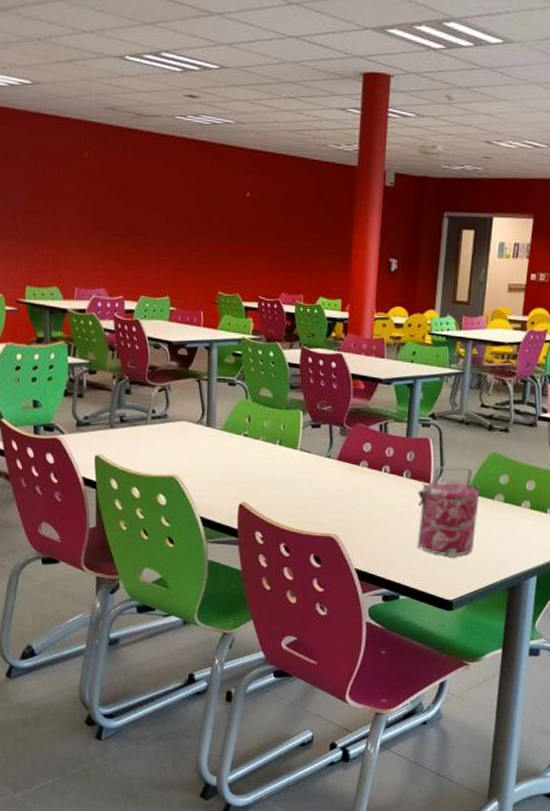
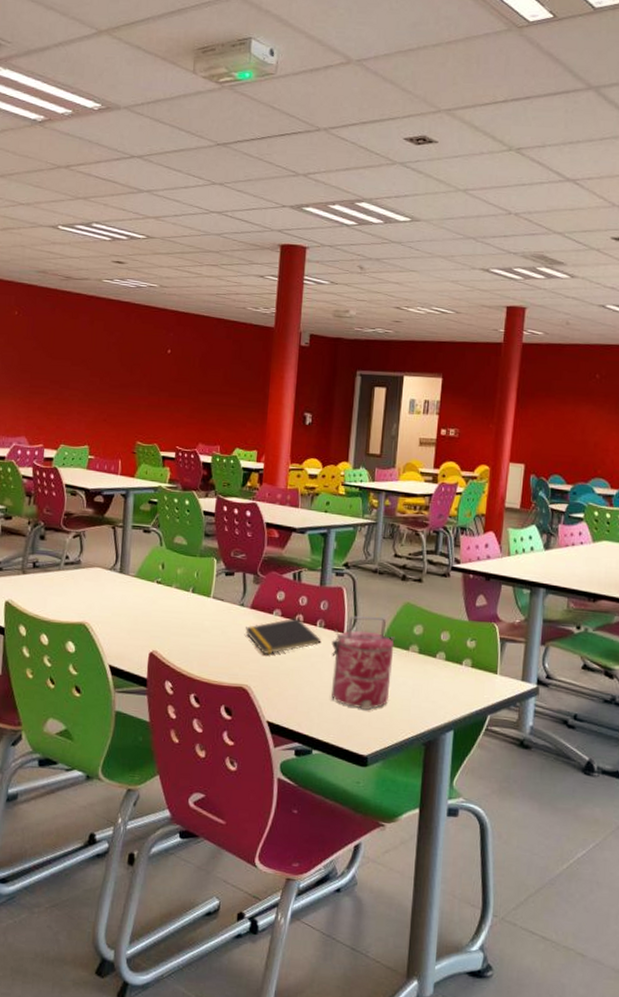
notepad: none [333,469,408,506] -> present [245,618,321,655]

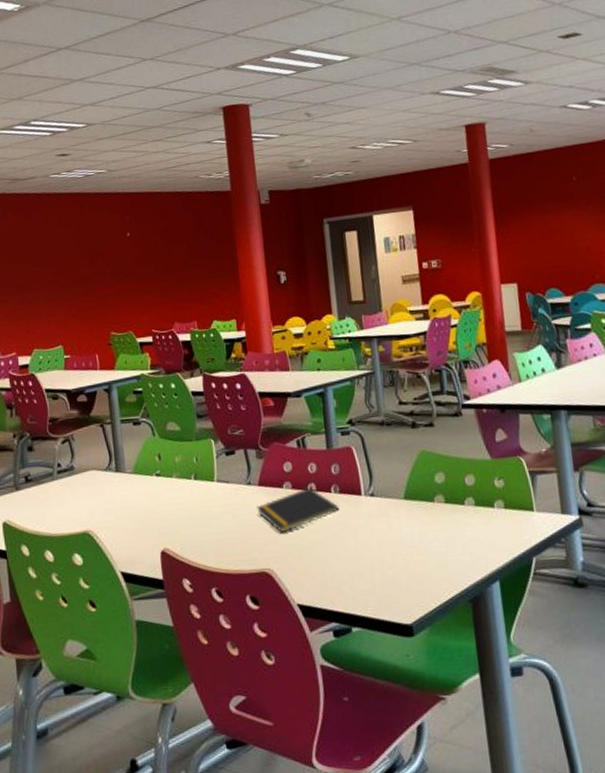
tiffin carrier: present [331,616,396,710] -> none [350,471,423,574]

